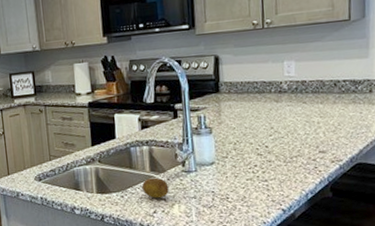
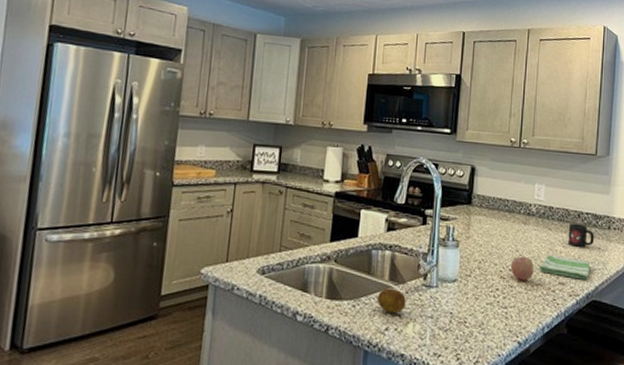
fruit: none [266,132,292,155] -> present [510,256,534,281]
dish towel: none [296,126,353,146] -> present [538,255,591,280]
mug: none [324,92,355,116] -> present [568,223,595,248]

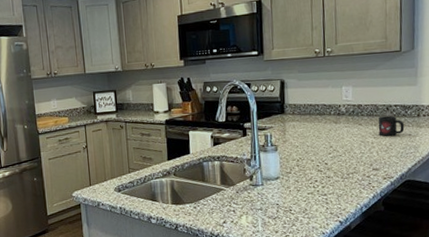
fruit: present [377,288,406,314] -> none [213,190,238,210]
fruit: present [510,256,534,281] -> none [326,150,349,172]
dish towel: present [538,255,591,280] -> none [352,146,403,164]

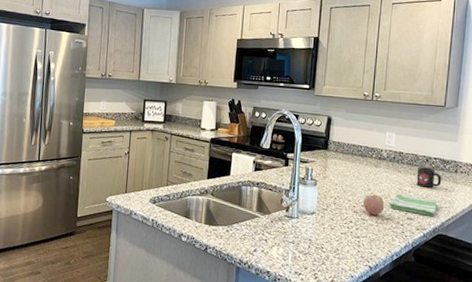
fruit: none [326,150,349,172] -> present [362,194,385,216]
dish towel: none [352,146,403,164] -> present [388,193,438,216]

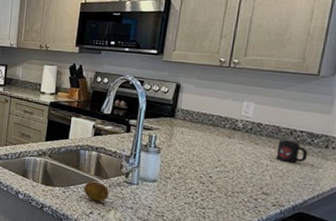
fruit: none [246,217,271,238] -> present [83,181,109,202]
fruit: present [362,194,385,216] -> none [211,166,237,188]
dish towel: present [388,193,438,216] -> none [241,167,300,193]

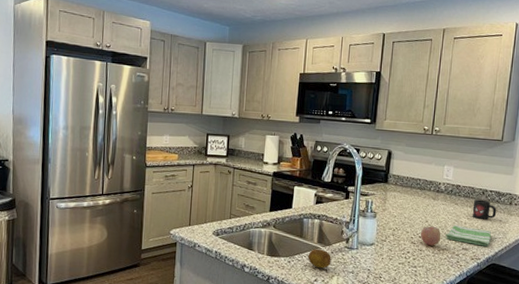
fruit: none [211,166,237,188] -> present [420,226,441,246]
dish towel: none [241,167,300,193] -> present [445,225,492,246]

